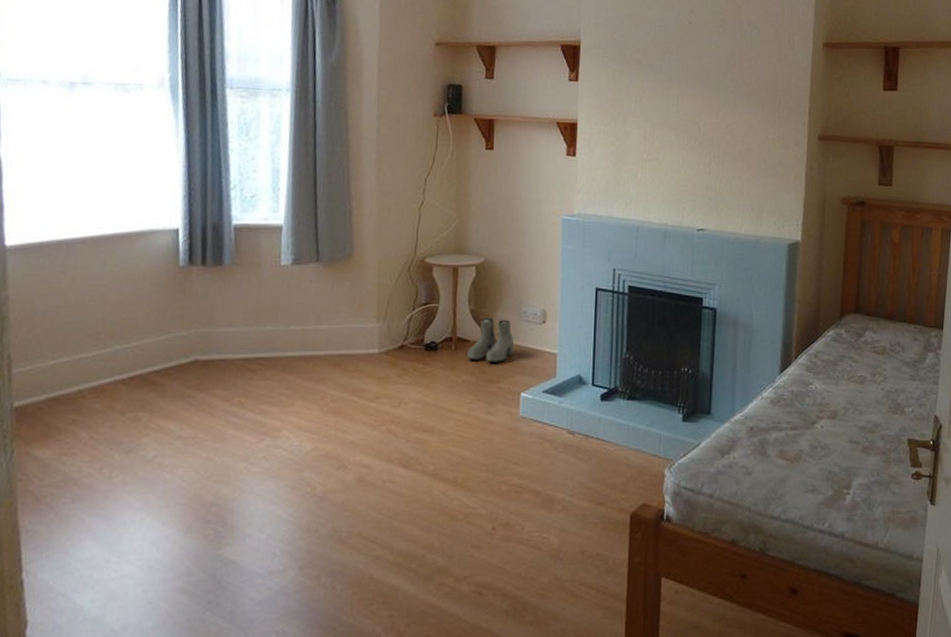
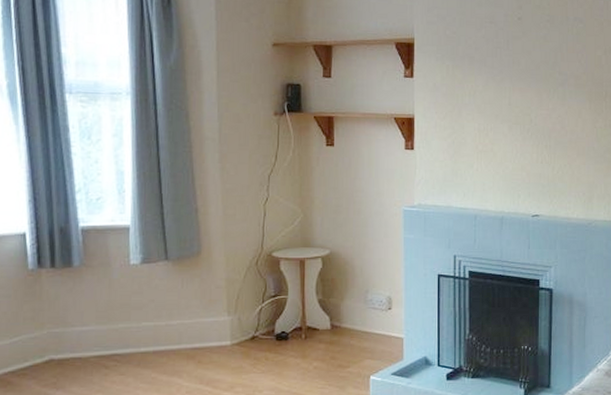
boots: present [467,317,514,362] -> none [318,306,361,349]

